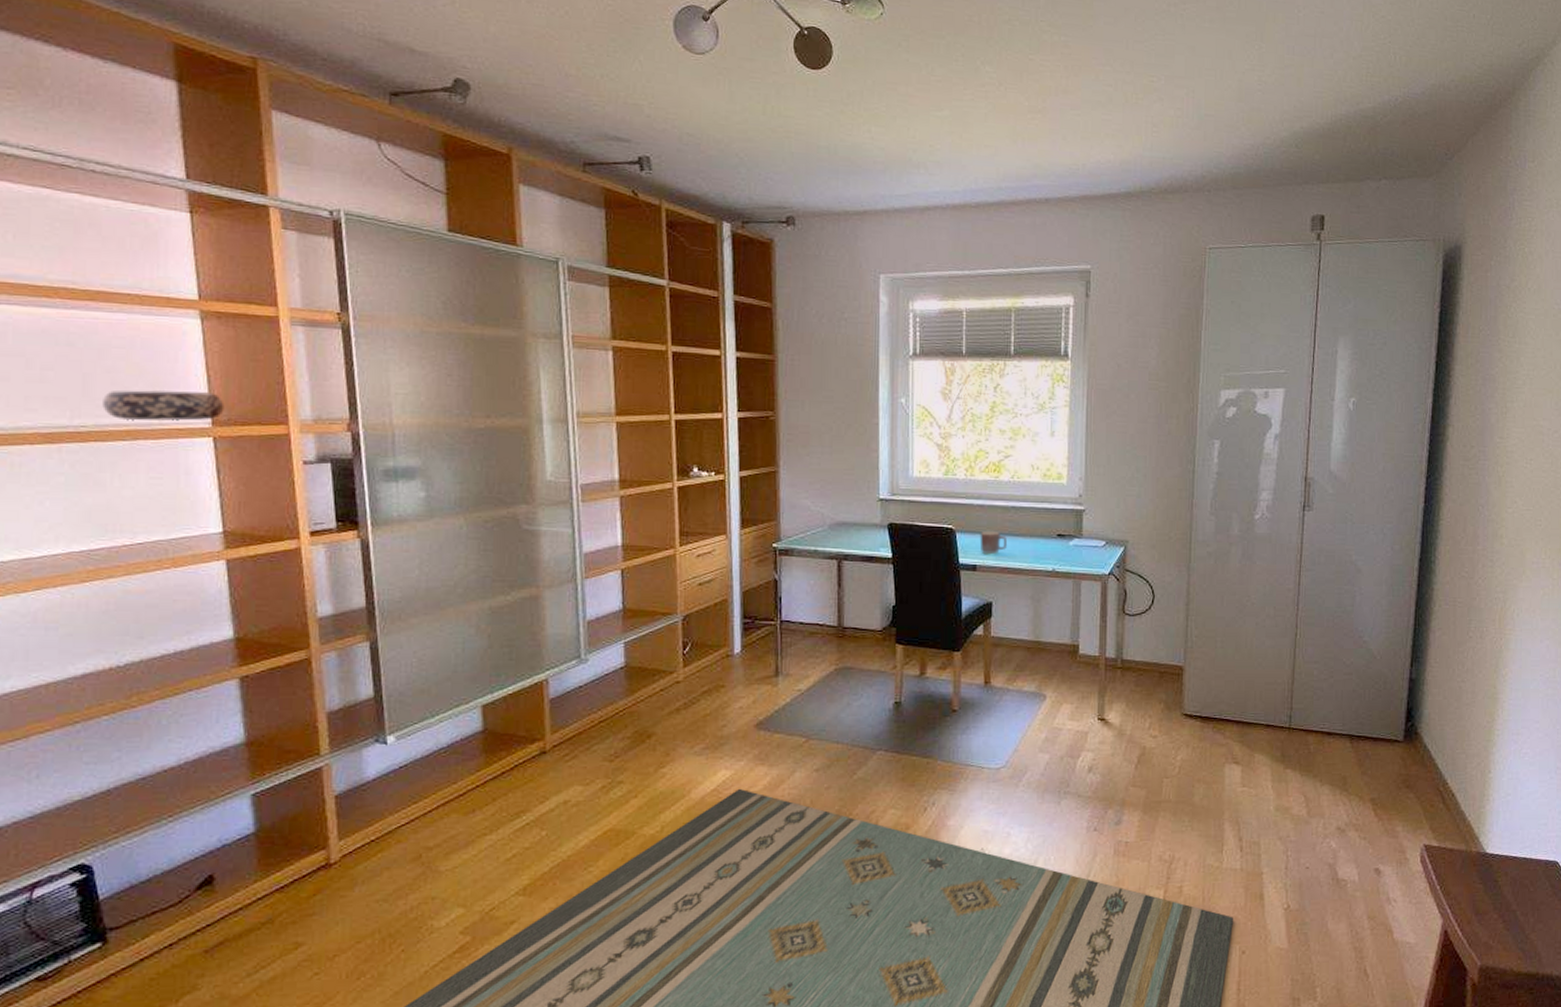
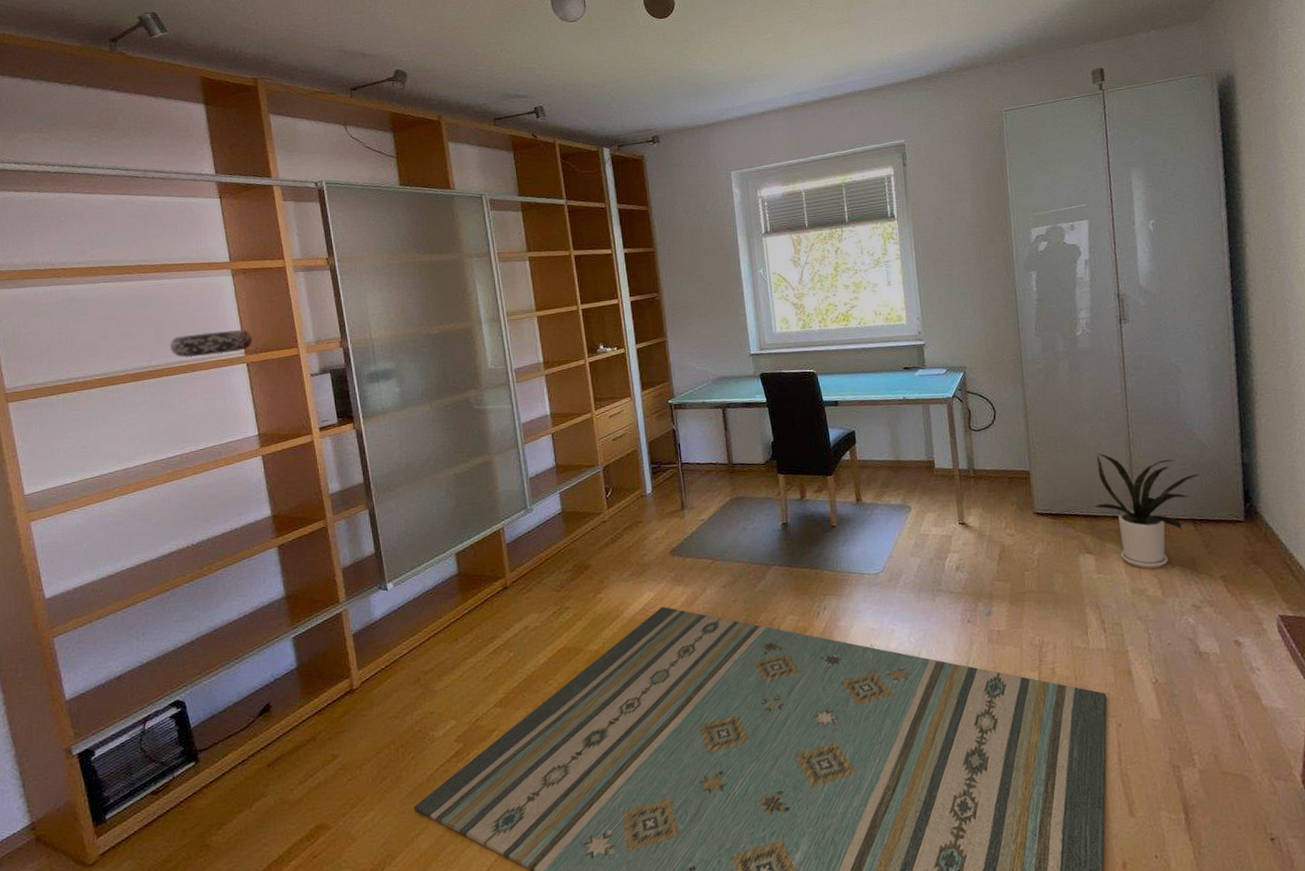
mug: present [979,530,1007,555] -> none [837,370,862,392]
house plant: none [1248,652,1363,786] -> present [1094,452,1199,570]

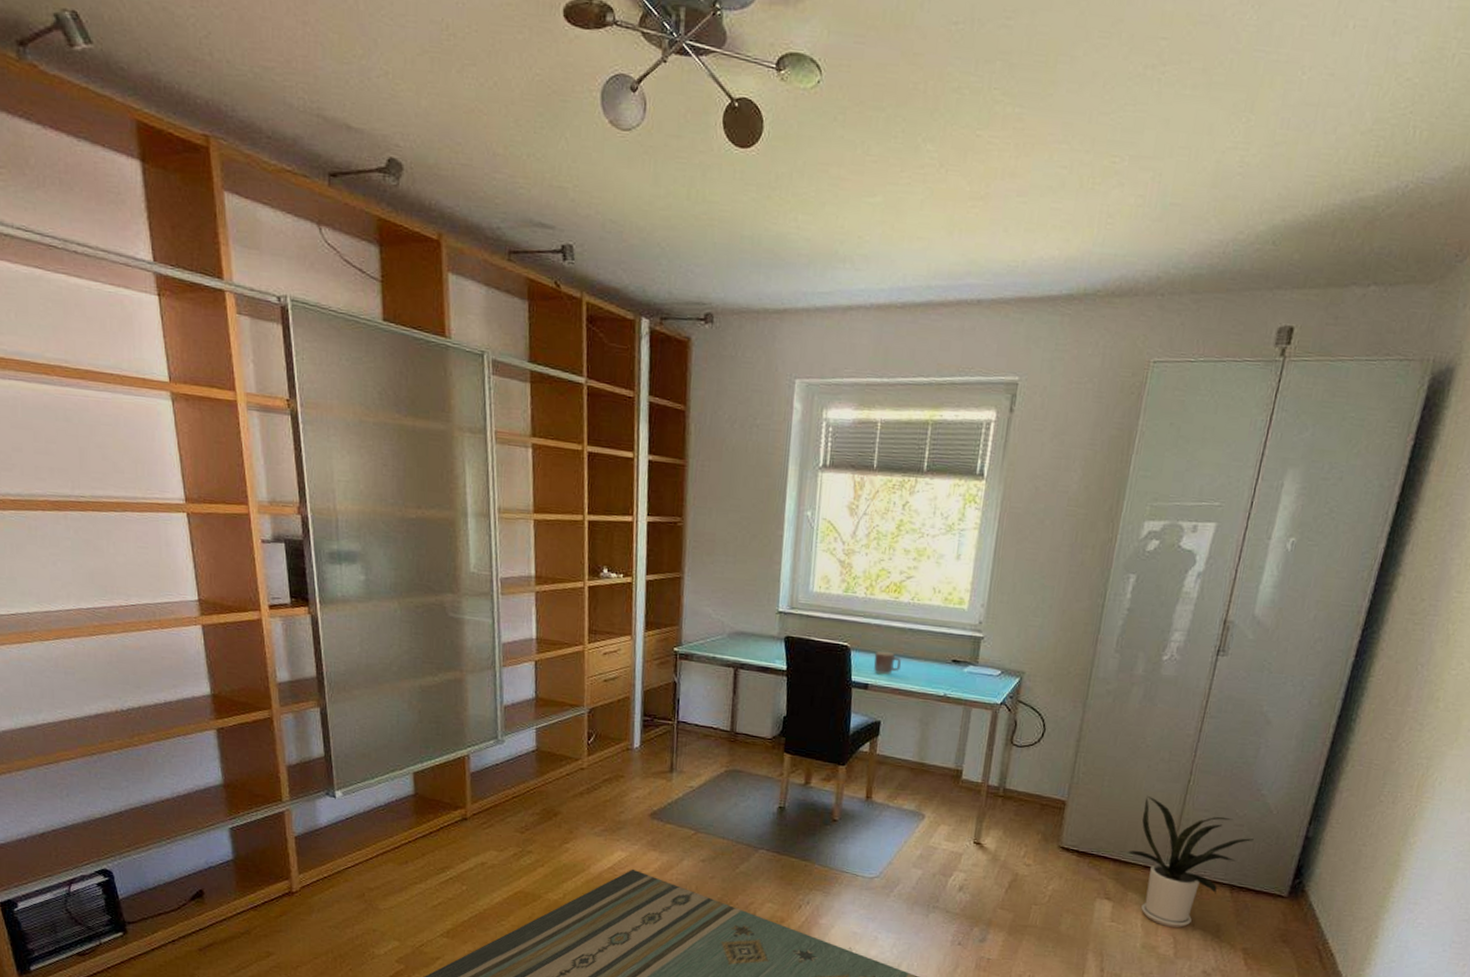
decorative bowl: present [169,329,253,357] -> none [95,464,195,497]
mug: none [837,370,862,392] -> present [873,650,901,676]

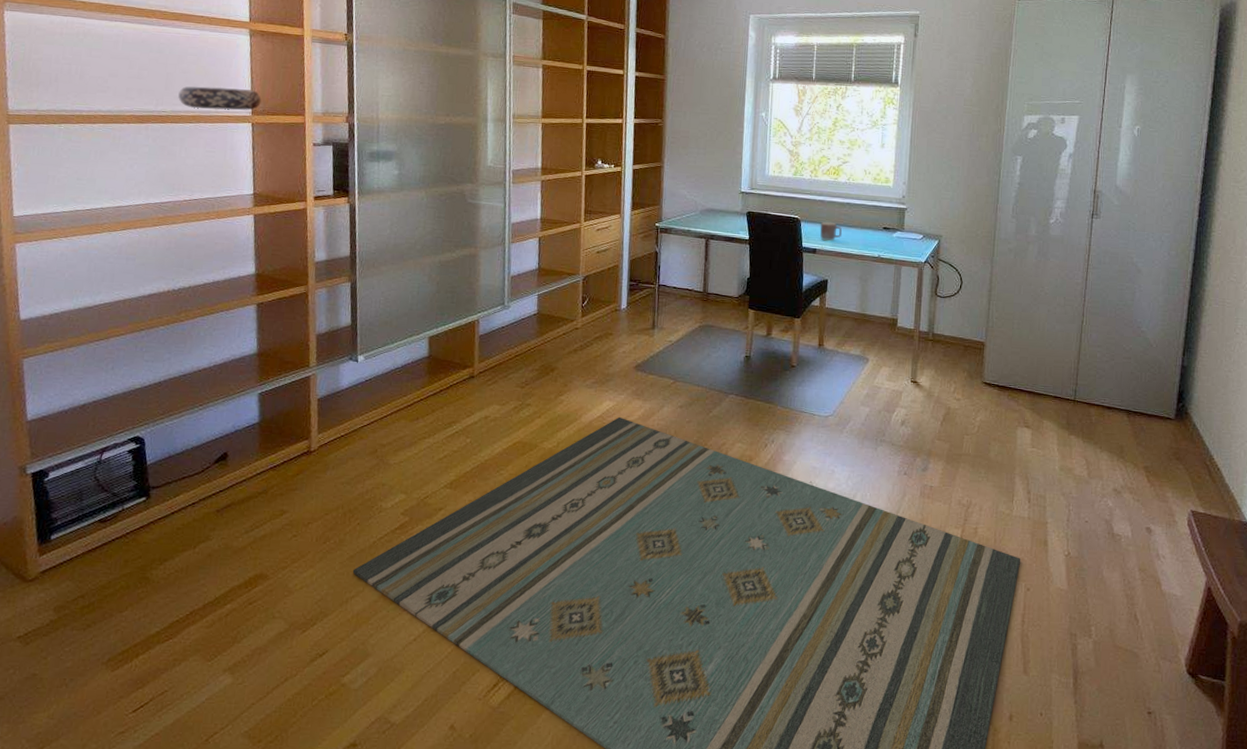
decorative bowl: none [95,464,195,497] -> present [177,85,262,110]
house plant: present [1127,795,1254,928] -> none [1039,335,1140,451]

